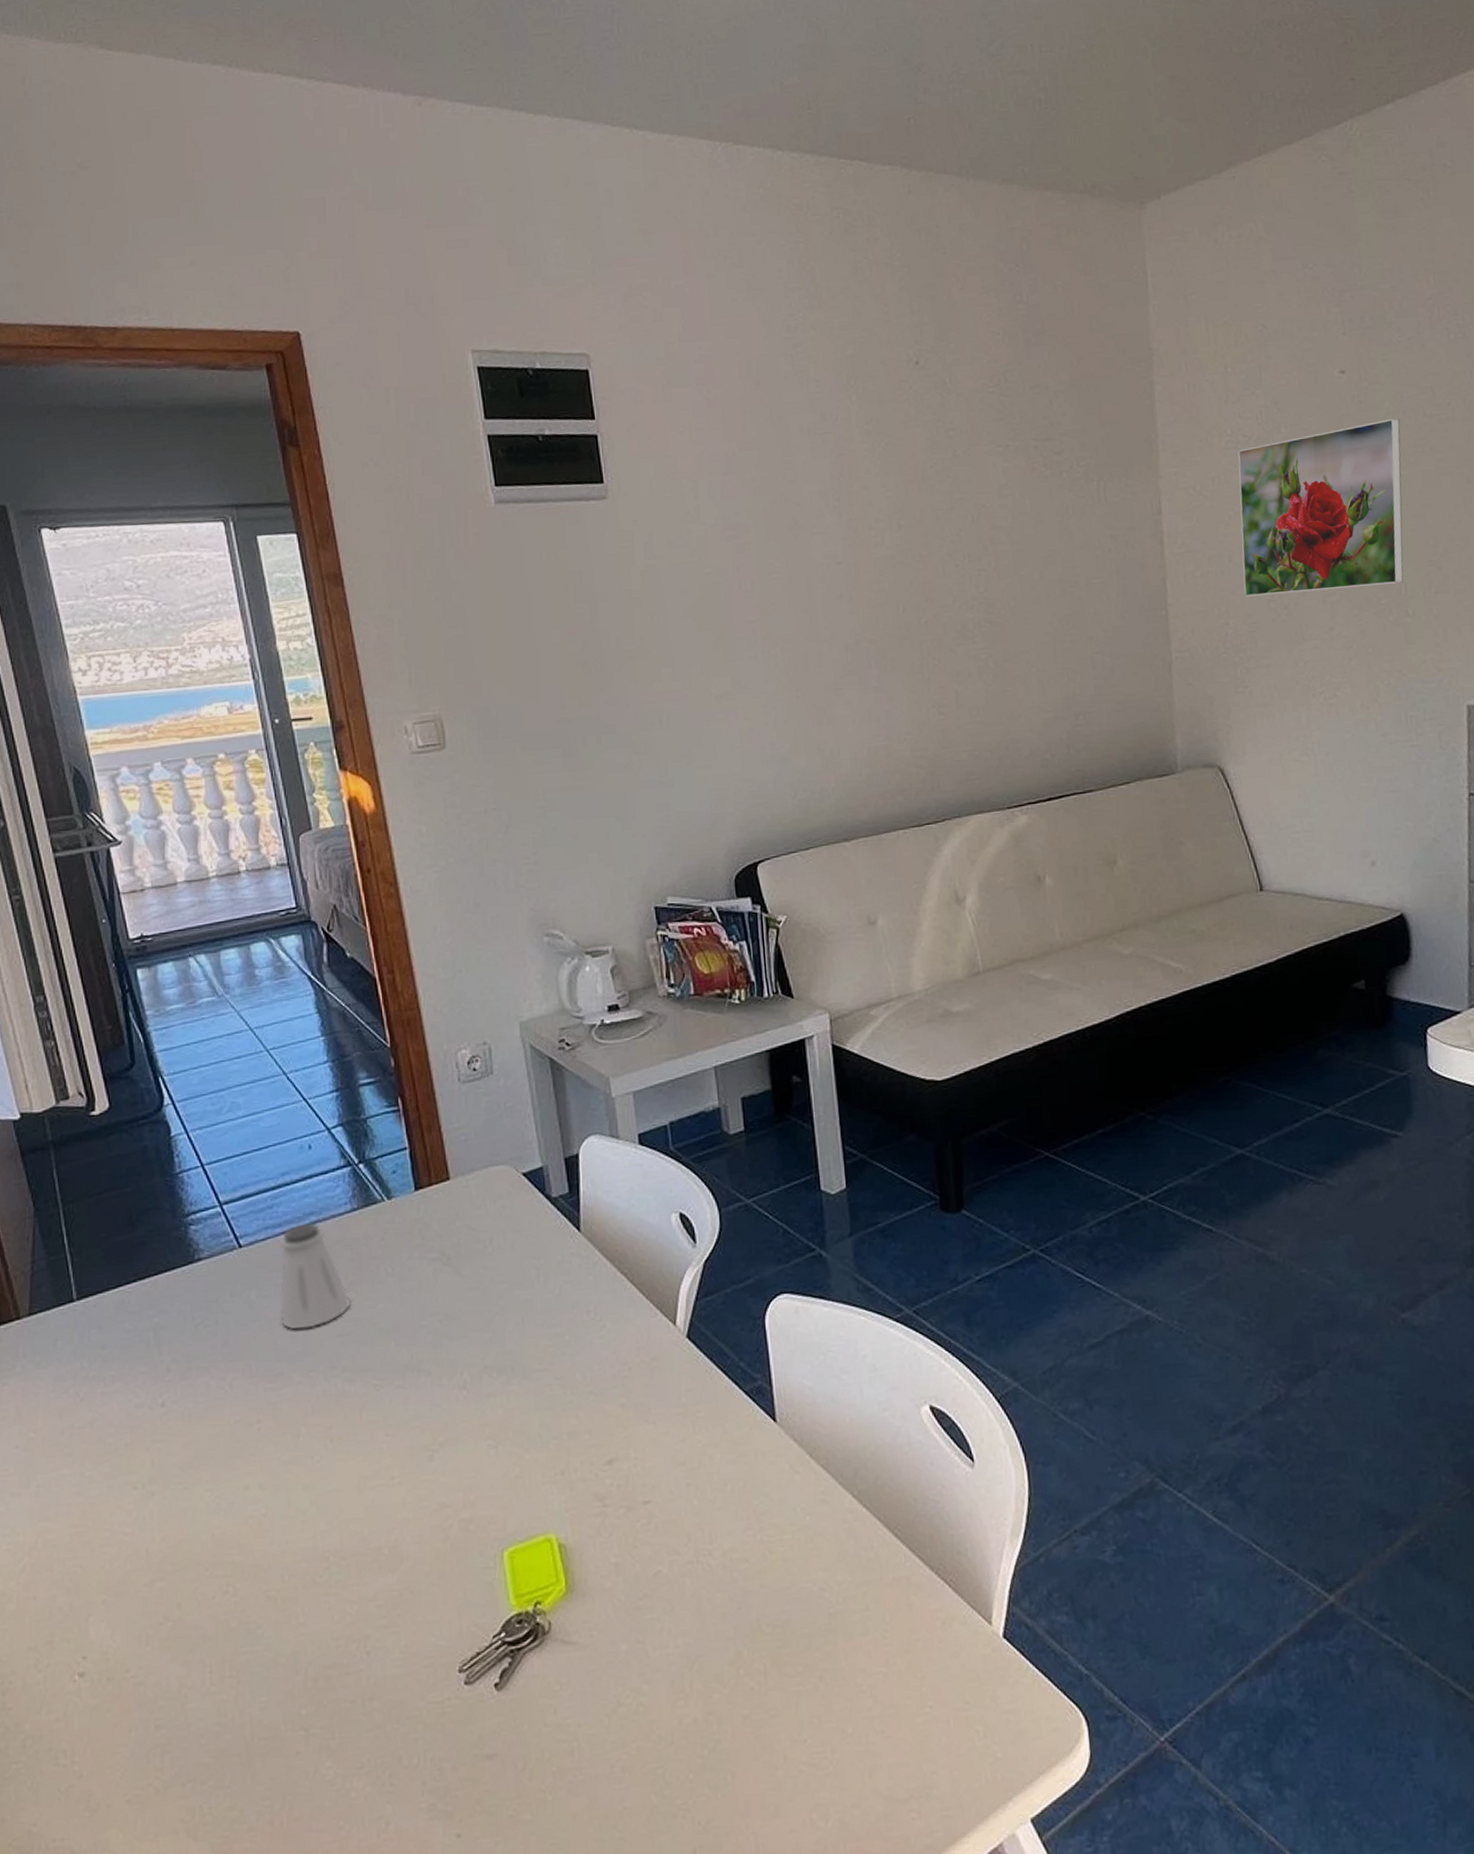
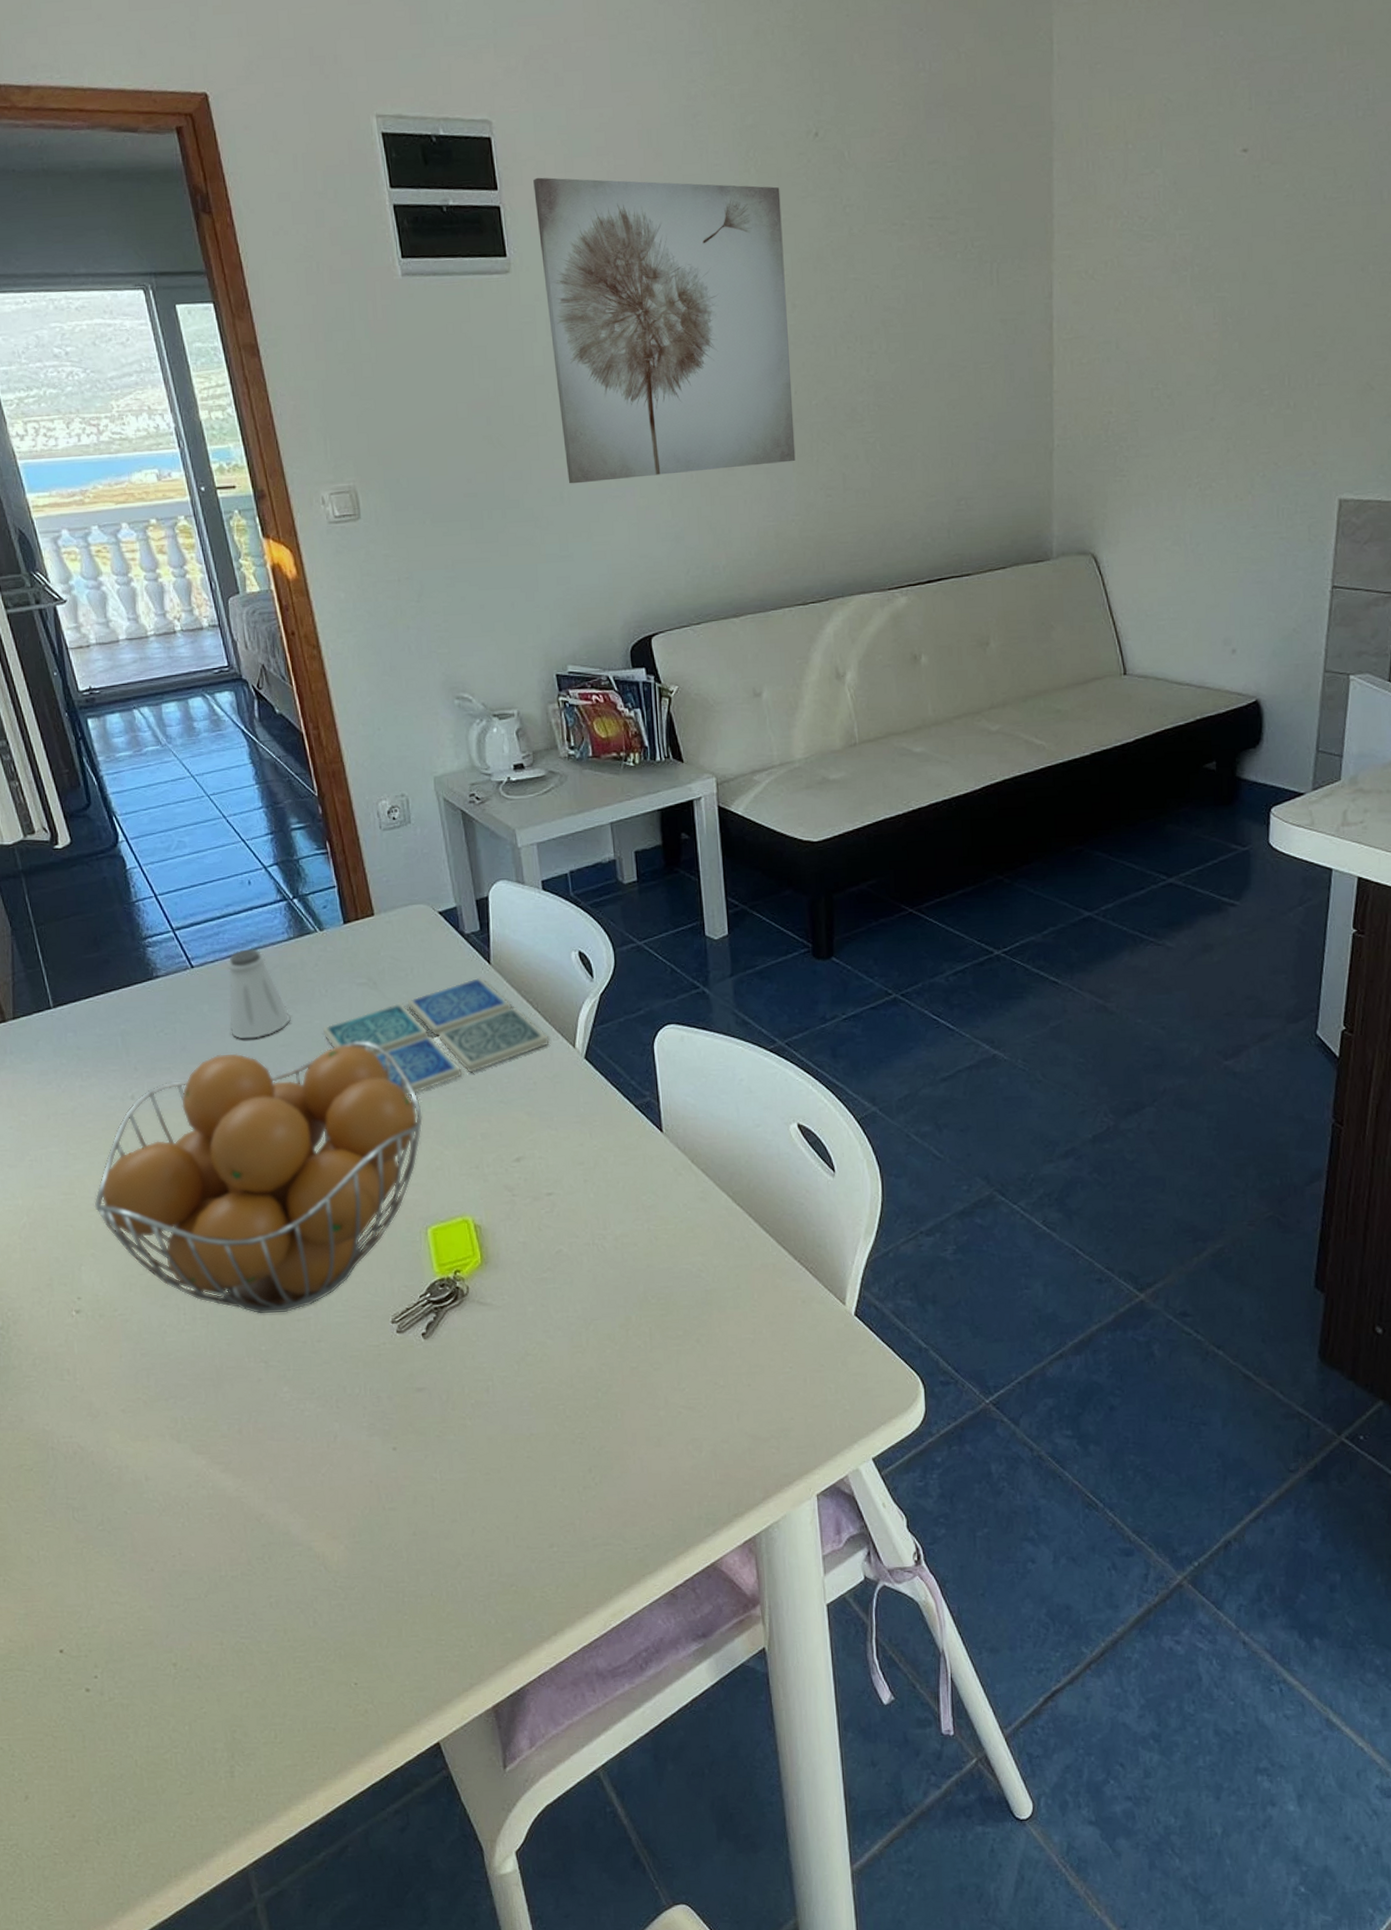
fruit basket: none [109,1326,500,1668] -> present [94,1041,422,1314]
drink coaster: none [387,1246,647,1391] -> present [322,977,550,1097]
wall art: none [631,407,906,708] -> present [533,177,796,484]
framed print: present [1237,418,1404,597] -> none [1128,201,1299,385]

